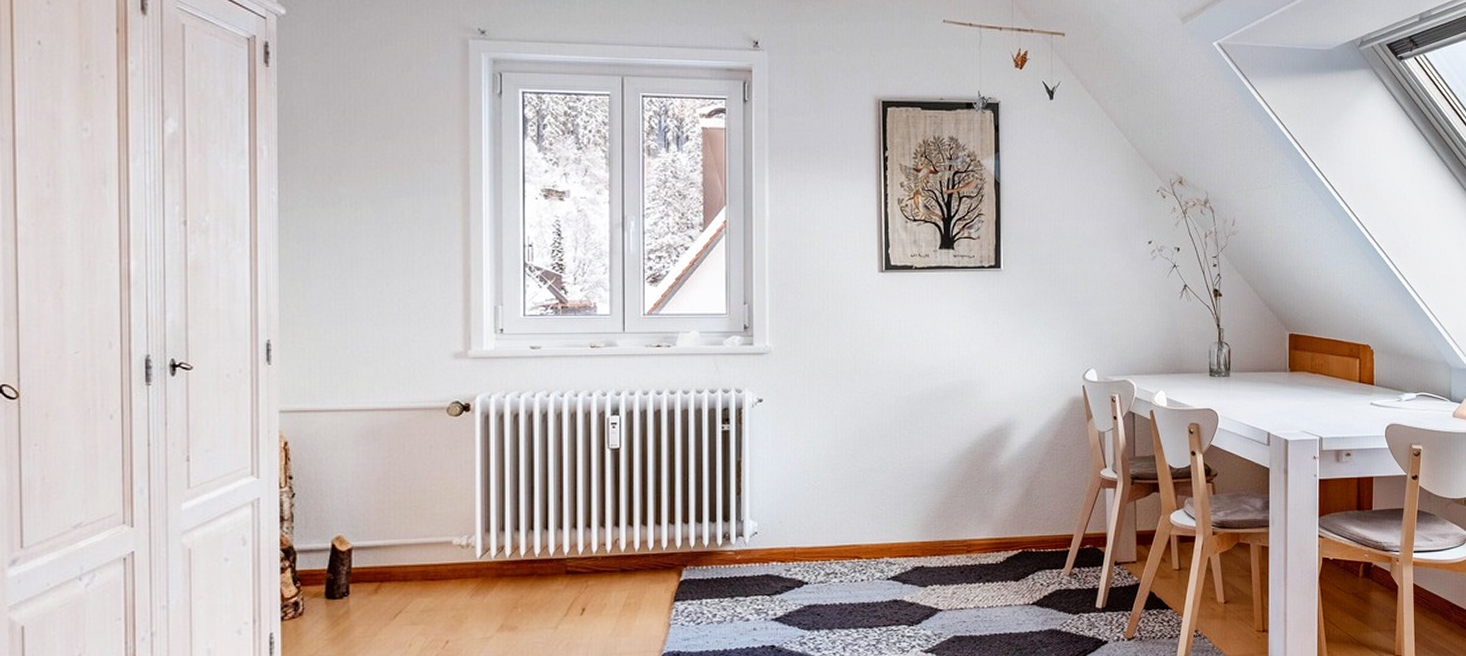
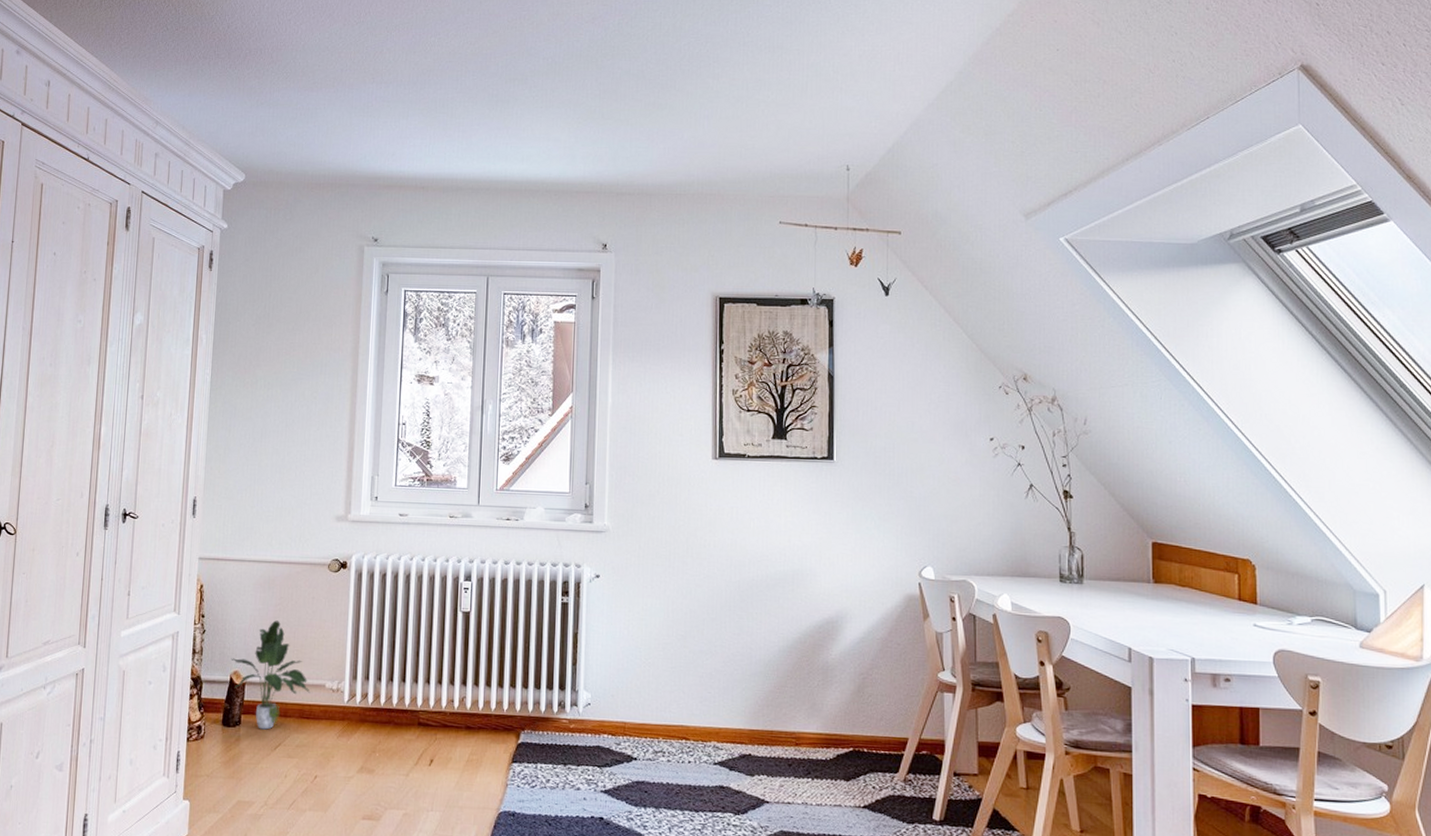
potted plant: none [331,475,434,598] -> present [231,620,310,730]

